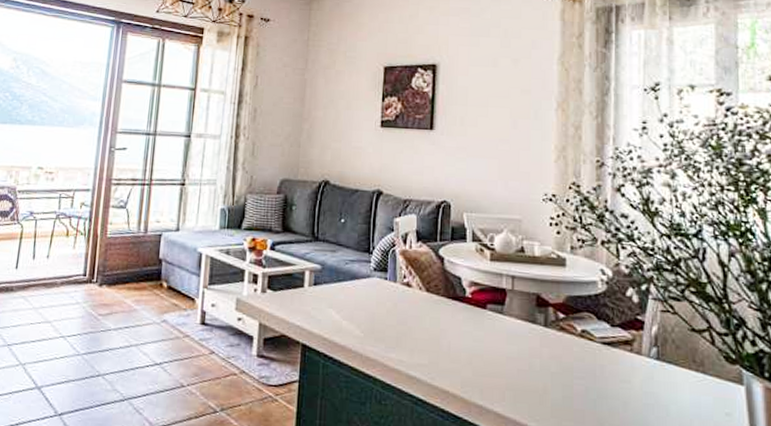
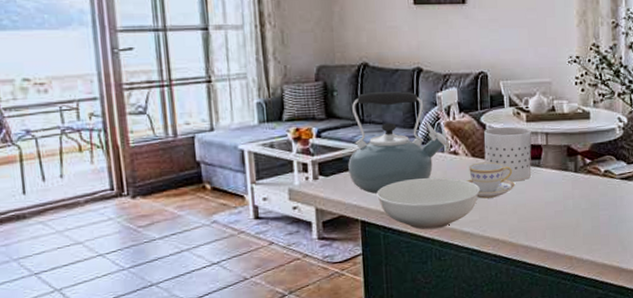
kettle: none [296,210,401,316] -> present [348,91,448,194]
bowl: none [321,306,432,368] -> present [376,177,480,230]
teacup: none [417,299,473,342] -> present [466,162,516,199]
mug: none [440,262,495,328] -> present [483,126,532,182]

